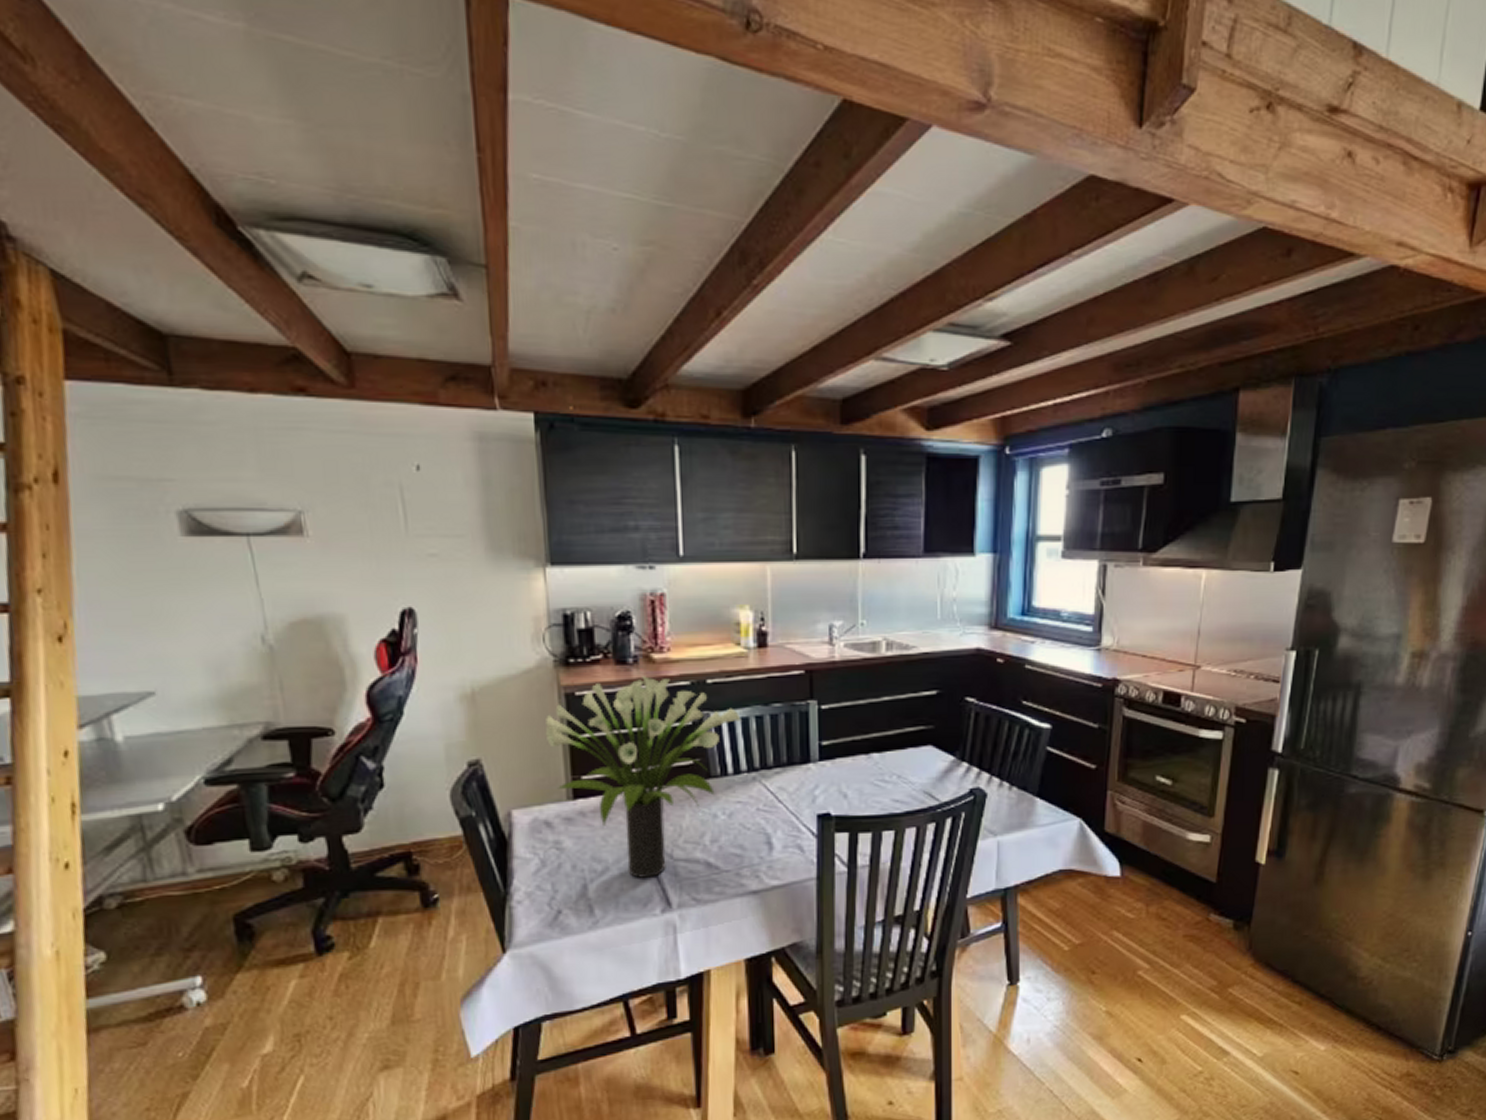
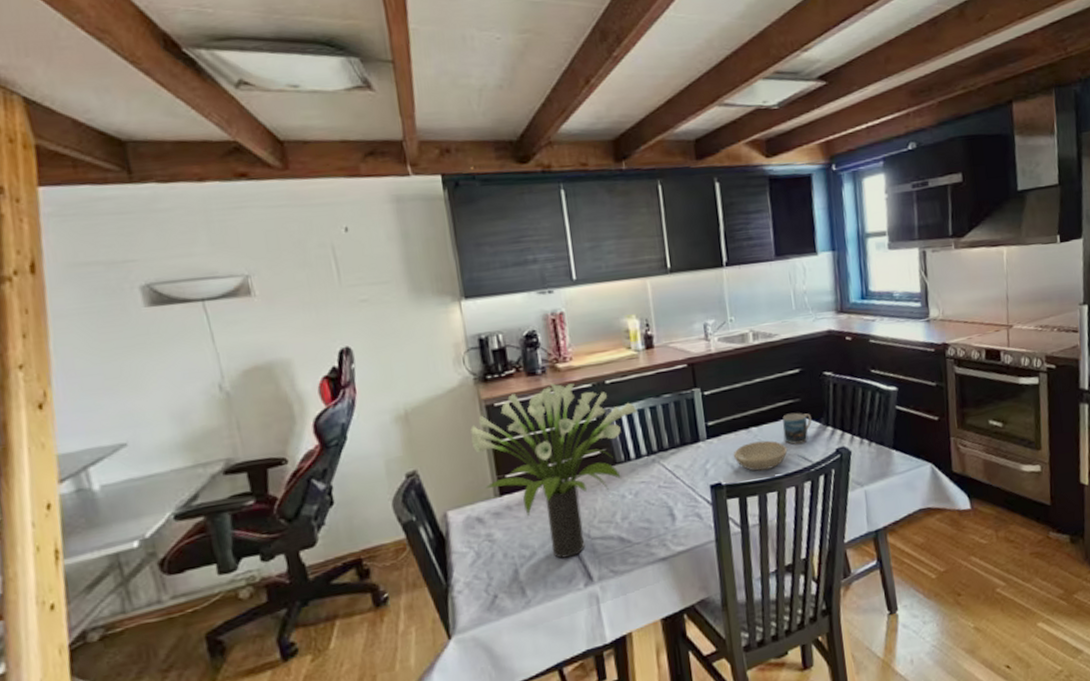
bowl: none [847,770,912,804] -> present [733,440,788,471]
mug: none [909,741,944,778] -> present [782,412,812,444]

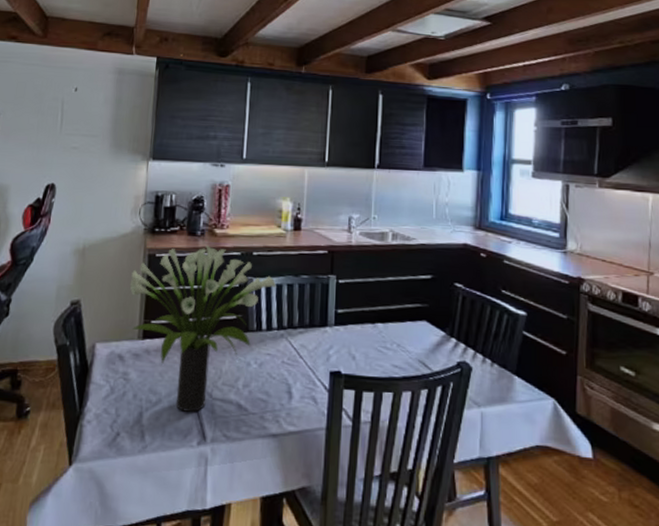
bowl: present [733,440,788,471] -> none [356,338,409,368]
mug: present [782,412,812,444] -> none [407,316,437,349]

